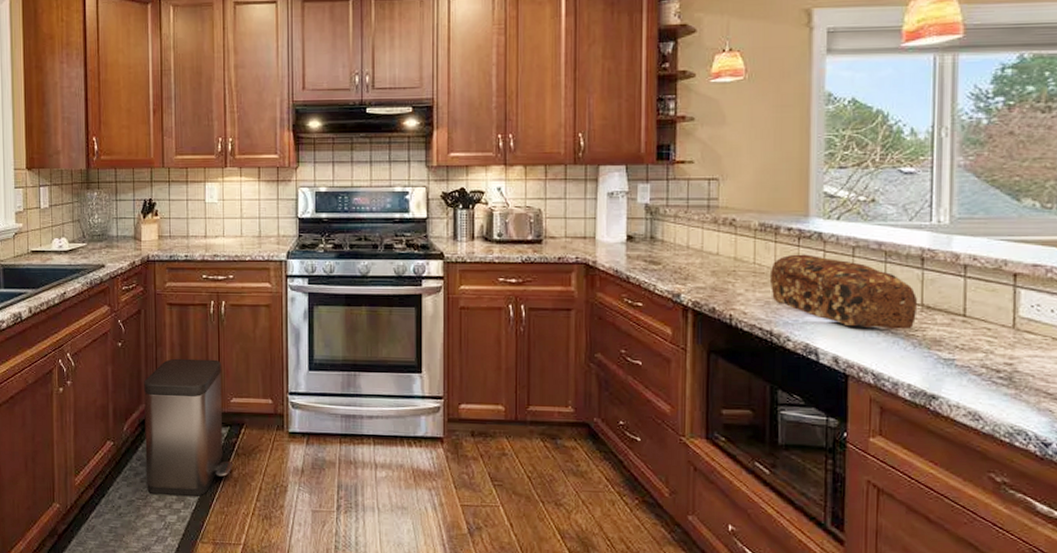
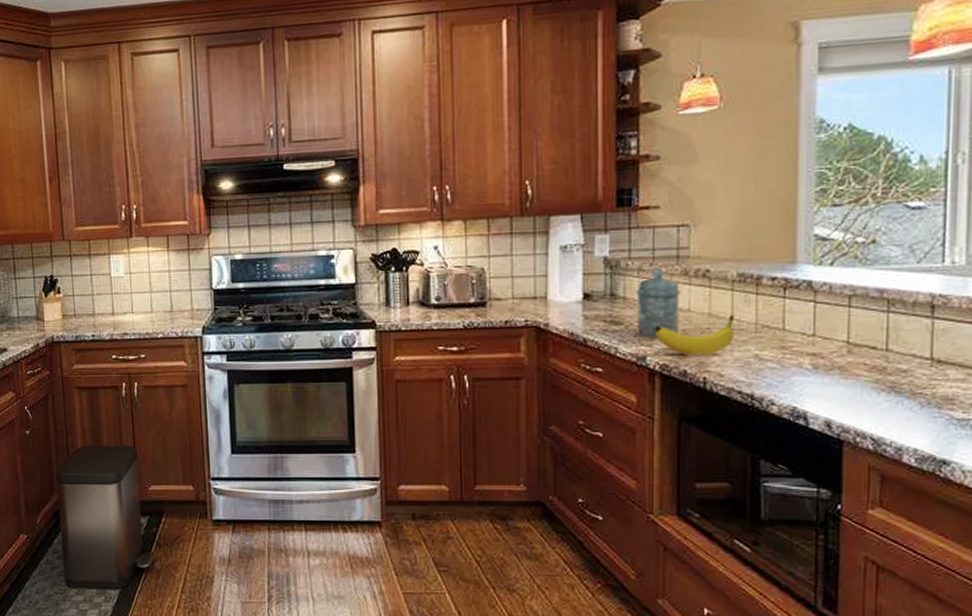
canister: none [672,215,711,278] -> present [635,267,681,339]
fruit: none [688,259,757,295] -> present [654,314,735,355]
bread loaf: present [771,254,918,330] -> none [751,306,927,388]

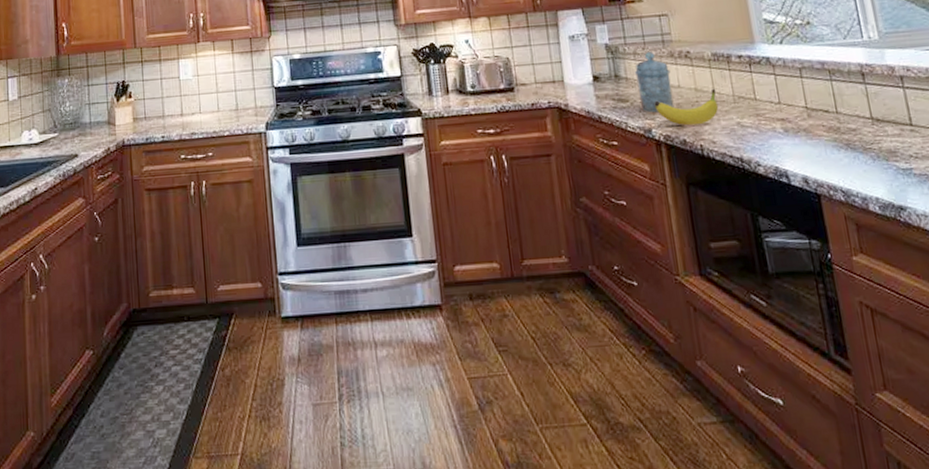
pedal bin: present [55,445,154,589] -> none [124,245,224,407]

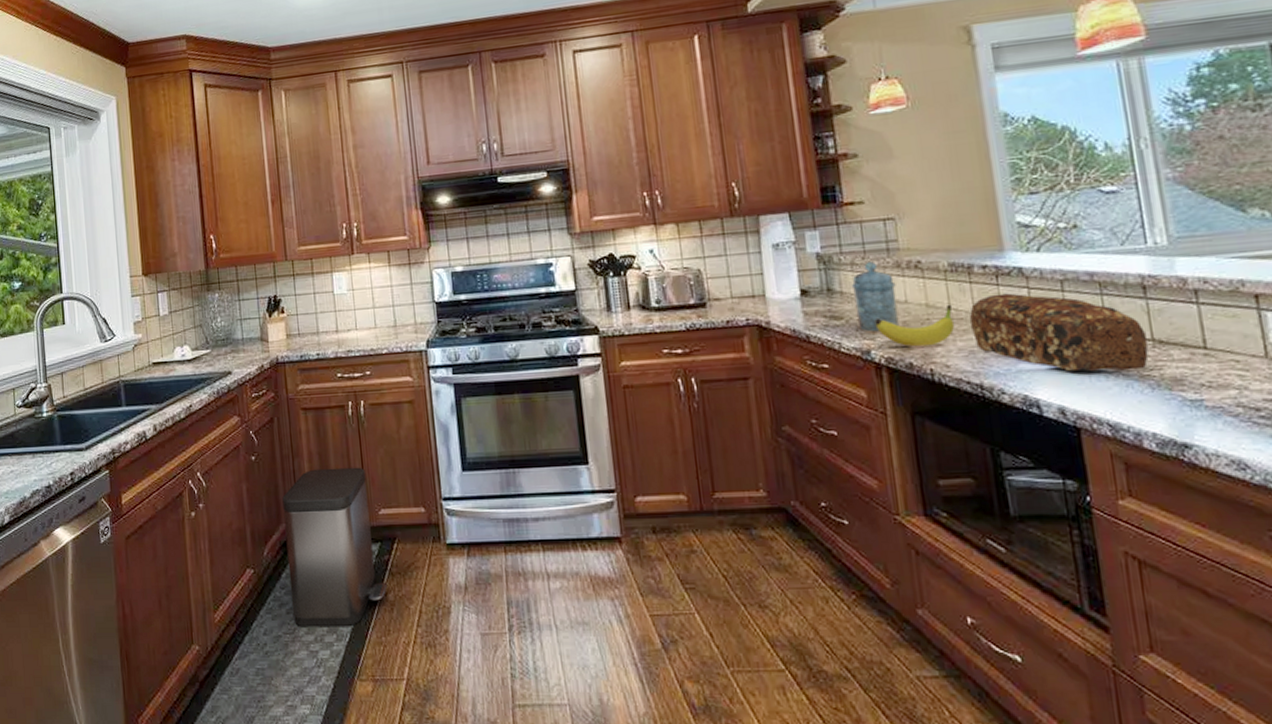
pedal bin: none [124,245,224,407] -> present [282,467,387,627]
bread loaf: none [730,79,869,146] -> present [969,293,1149,372]

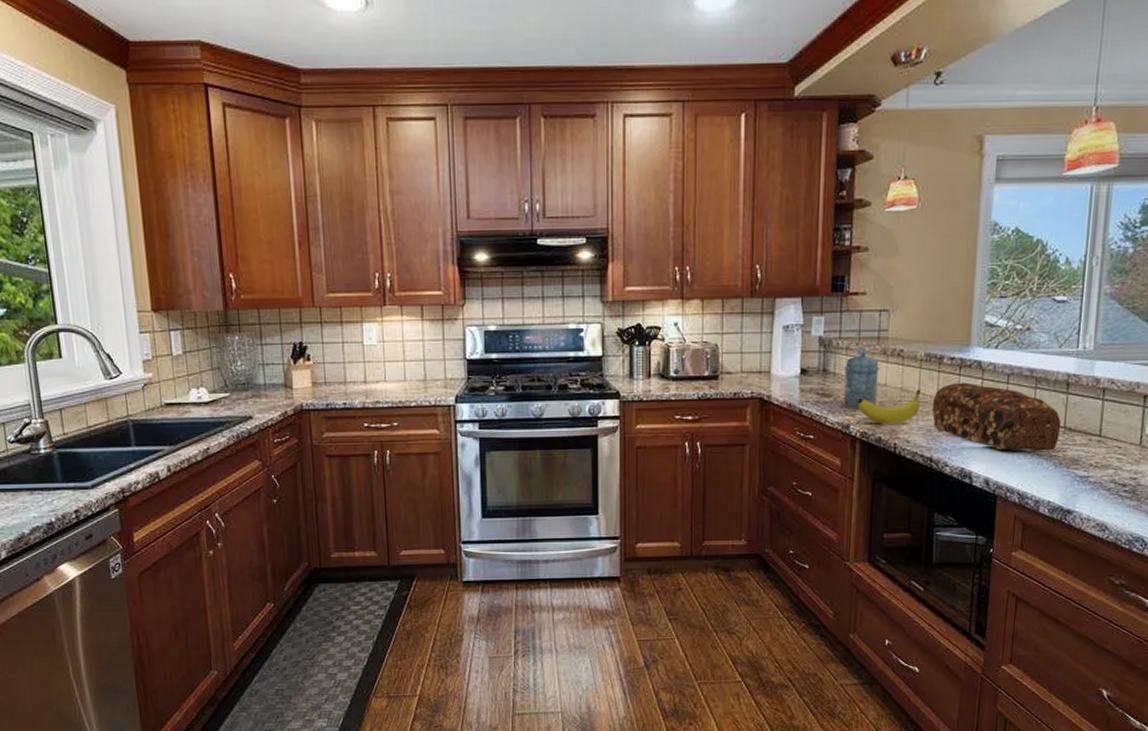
pedal bin: present [282,467,387,627] -> none [304,512,405,654]

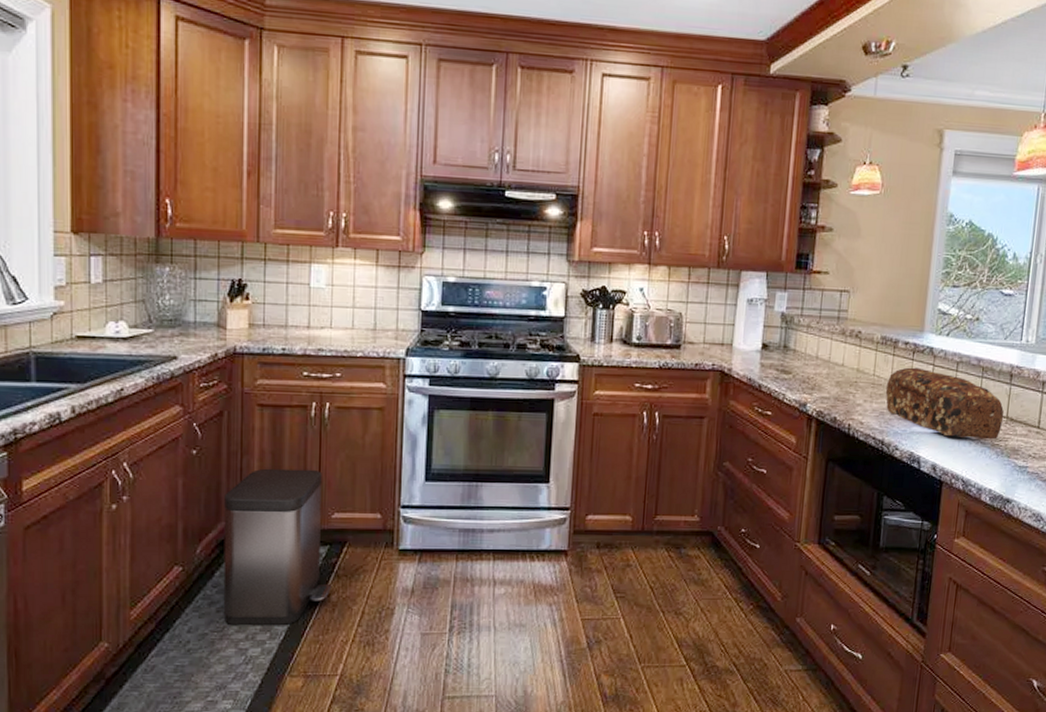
pedal bin: none [304,512,405,654] -> present [223,468,331,626]
canister: present [843,347,880,410] -> none [801,325,838,388]
fruit: present [857,389,921,424] -> none [815,371,876,405]

